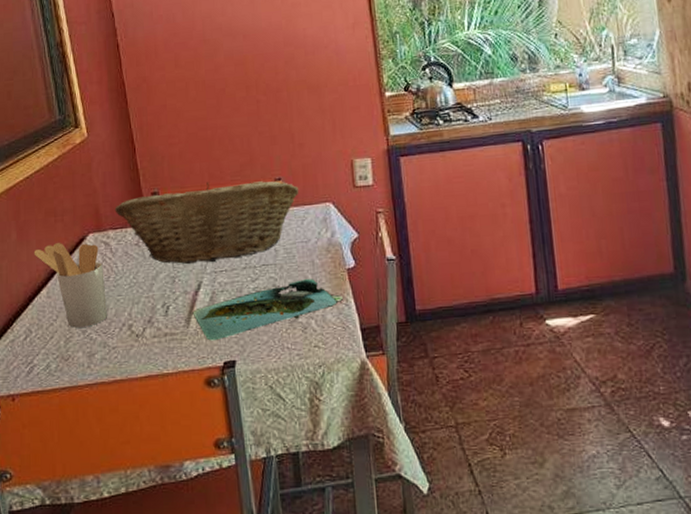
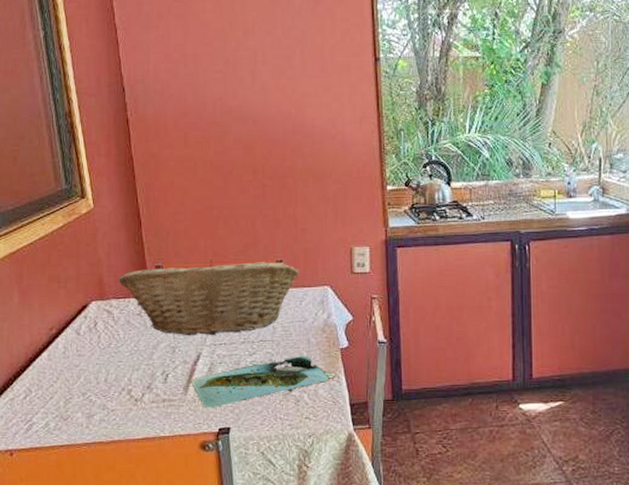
utensil holder: present [33,243,107,328] -> none [35,308,107,390]

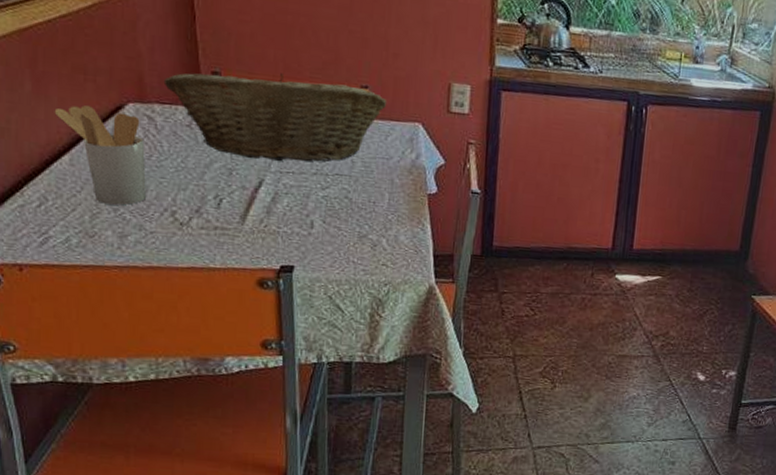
utensil holder: none [35,308,107,390] -> present [54,105,146,206]
platter: present [191,355,336,408] -> none [249,196,420,243]

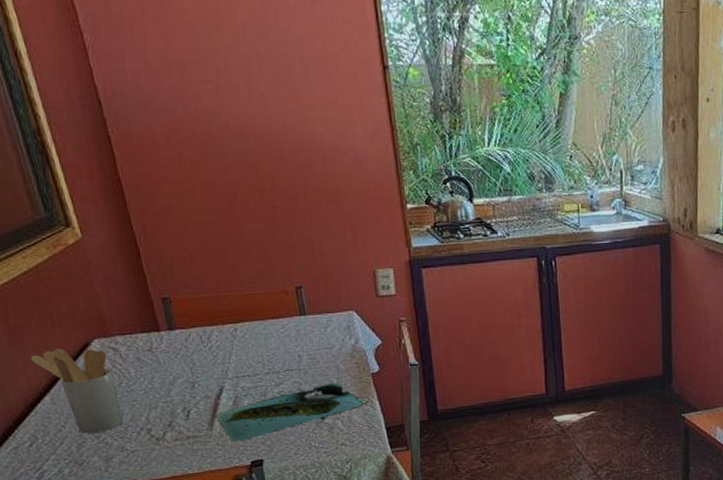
fruit basket: present [163,73,387,162] -> none [121,288,322,370]
platter: none [249,196,420,243] -> present [215,382,369,442]

